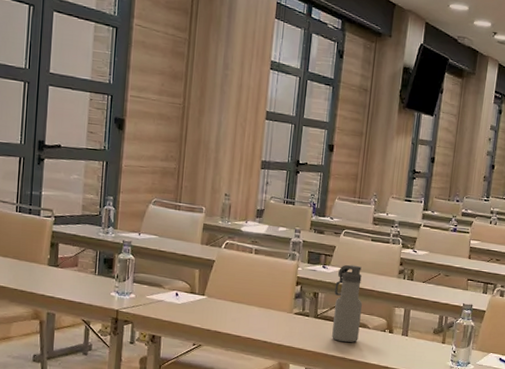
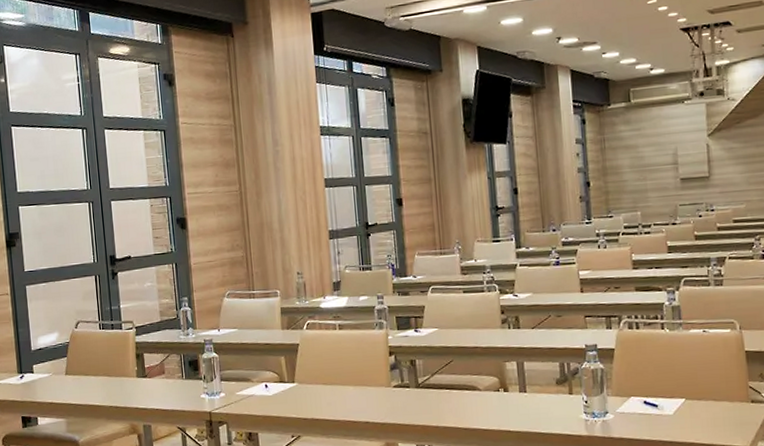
water bottle: present [332,264,362,343] -> none [432,322,470,410]

